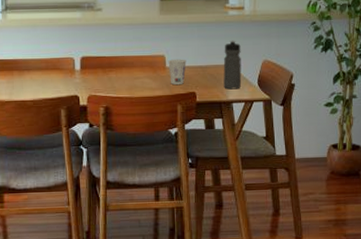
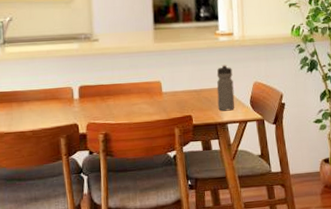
cup: present [168,59,187,85] -> none [164,84,182,109]

